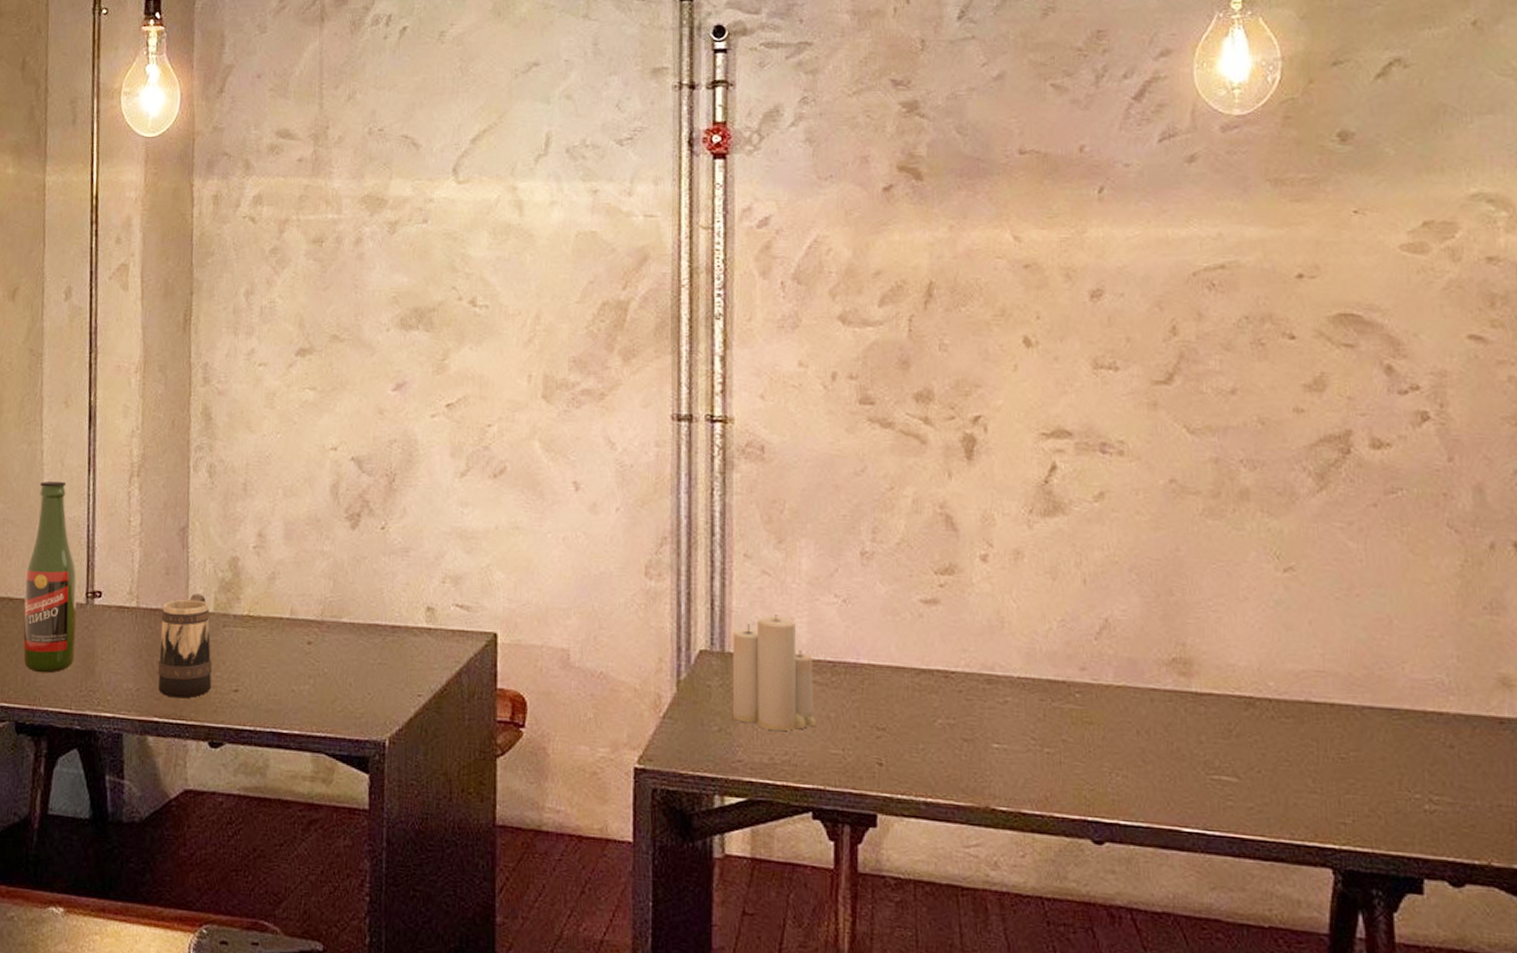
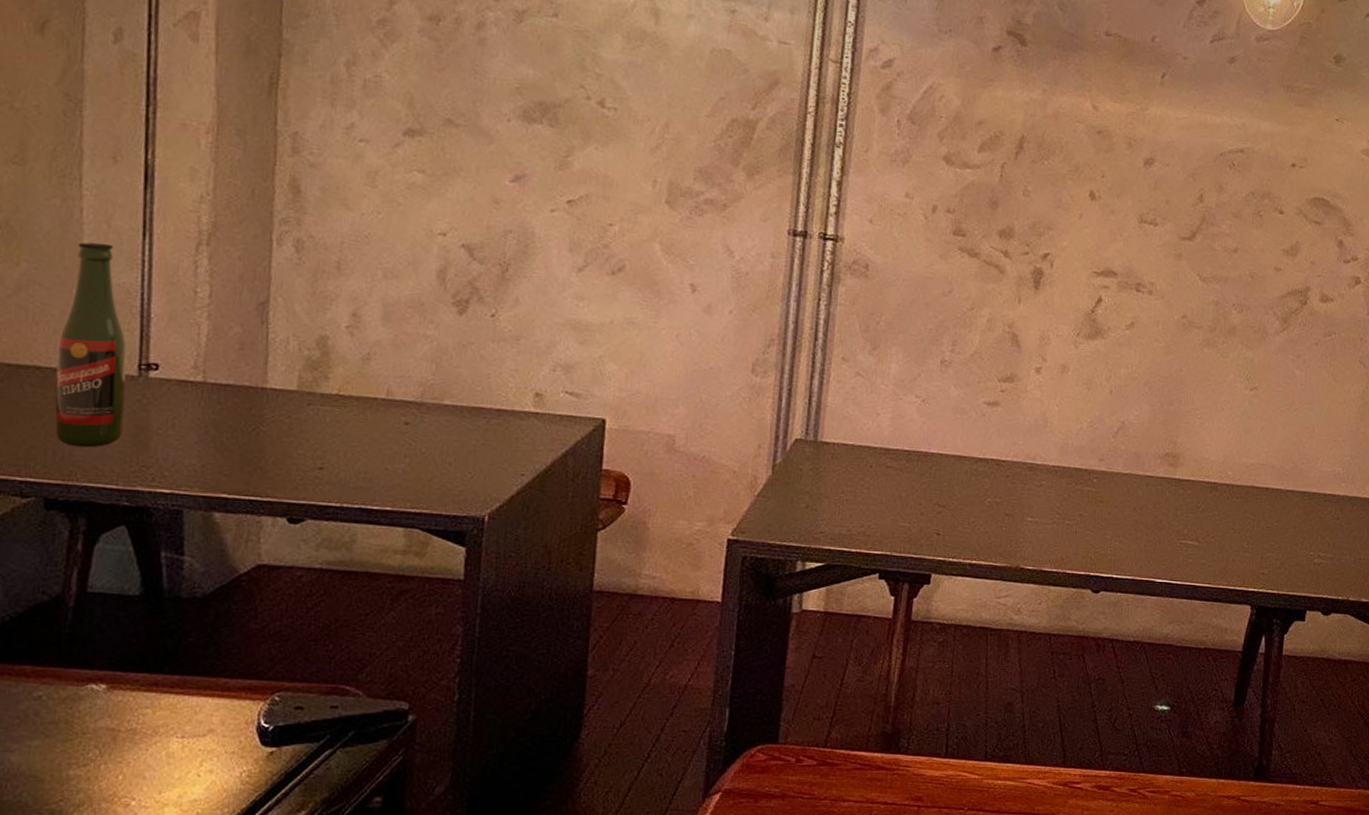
beer mug: present [158,593,212,698] -> none [228,370,294,475]
candle: present [732,614,817,732] -> none [819,410,892,508]

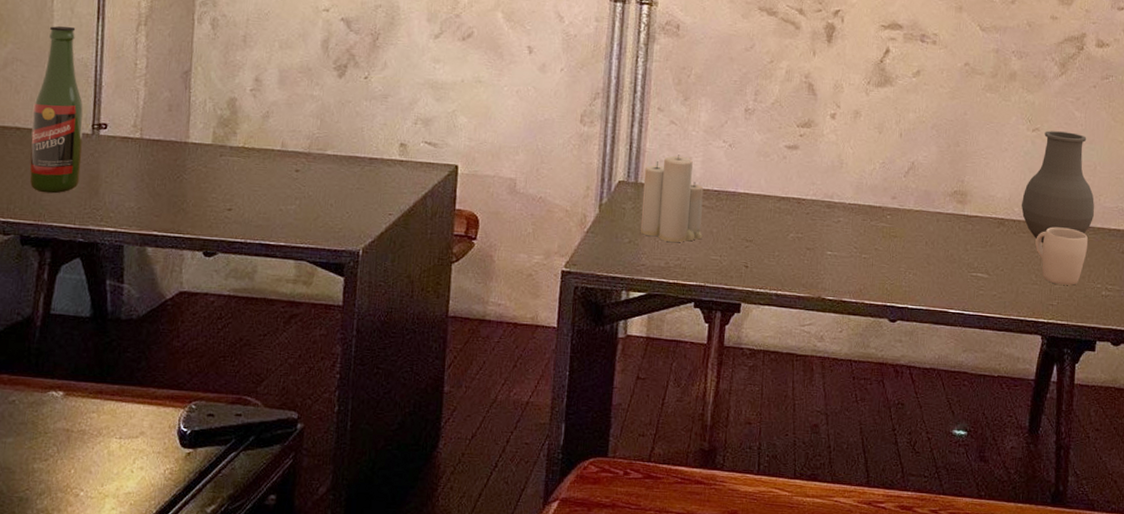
candle: none [819,410,892,508] -> present [640,154,704,243]
vase: none [1235,390,1311,509] -> present [1021,130,1095,244]
mug: none [1248,491,1303,553] -> present [1035,227,1088,285]

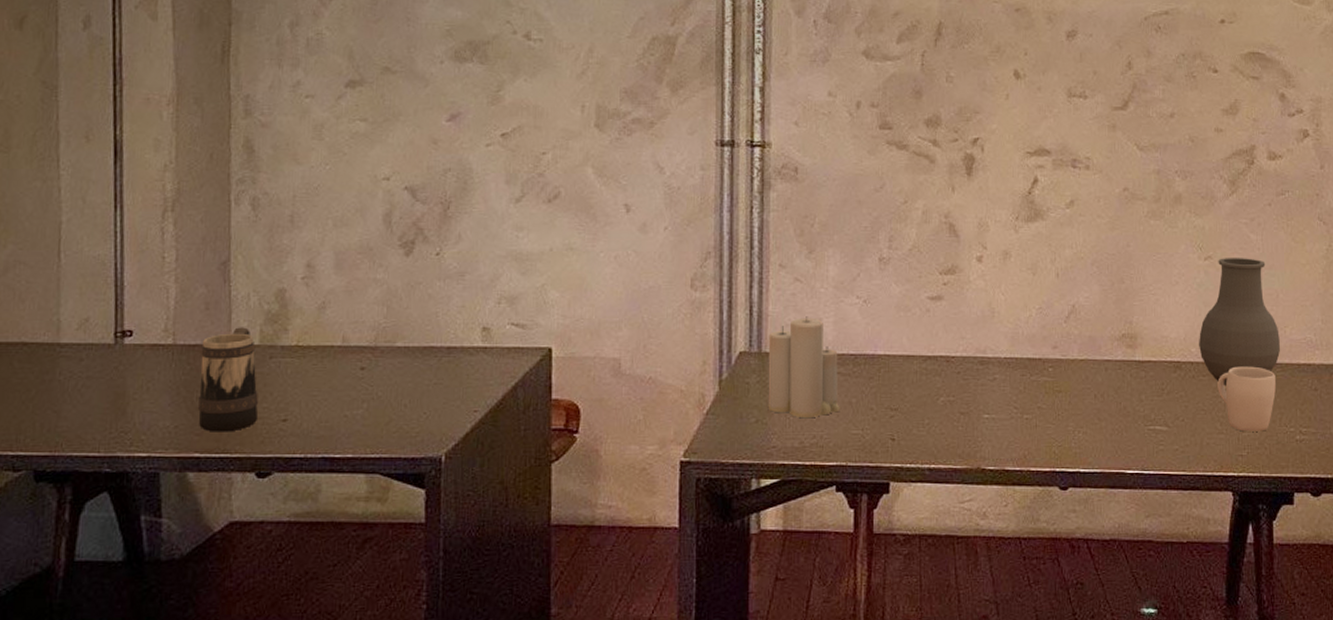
beer bottle: present [29,26,84,194] -> none [41,218,104,418]
beer mug: none [158,128,209,216] -> present [198,327,259,432]

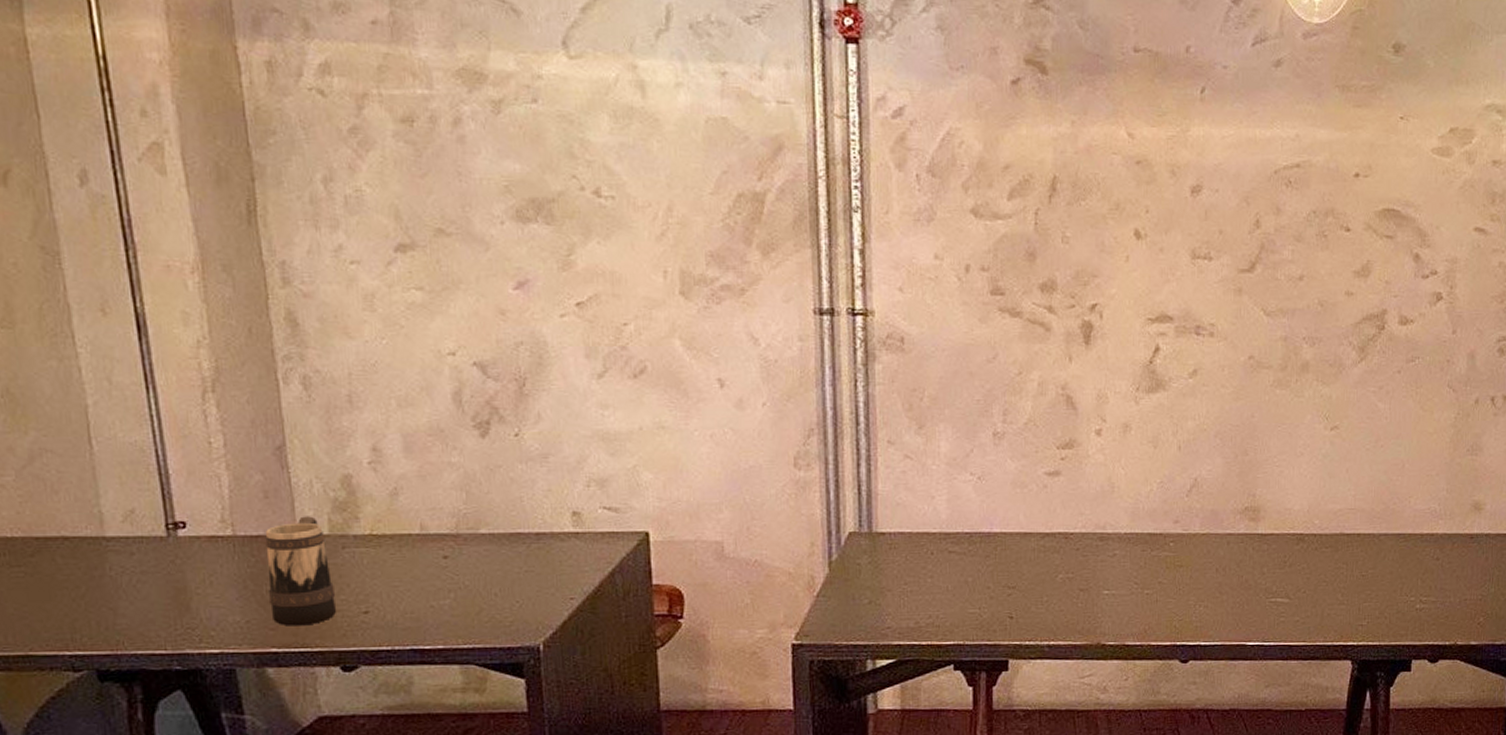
candle: present [768,316,840,419] -> none [879,494,956,599]
vase: present [1199,258,1281,386] -> none [1322,427,1405,558]
mug: present [1217,366,1276,432] -> none [1340,537,1398,602]

